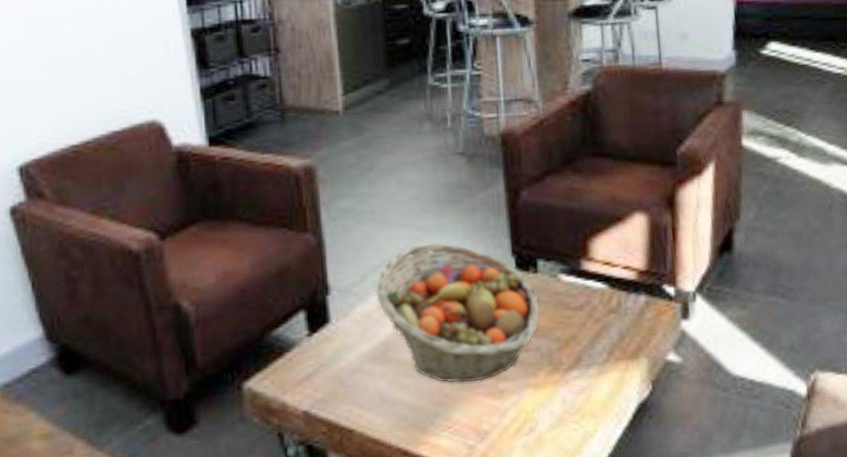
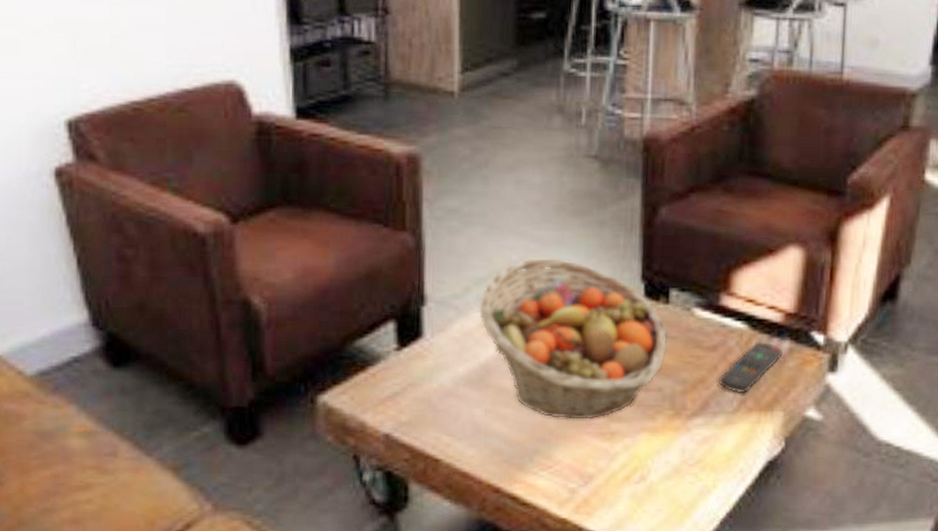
remote control: none [587,298,641,346] -> present [718,342,784,394]

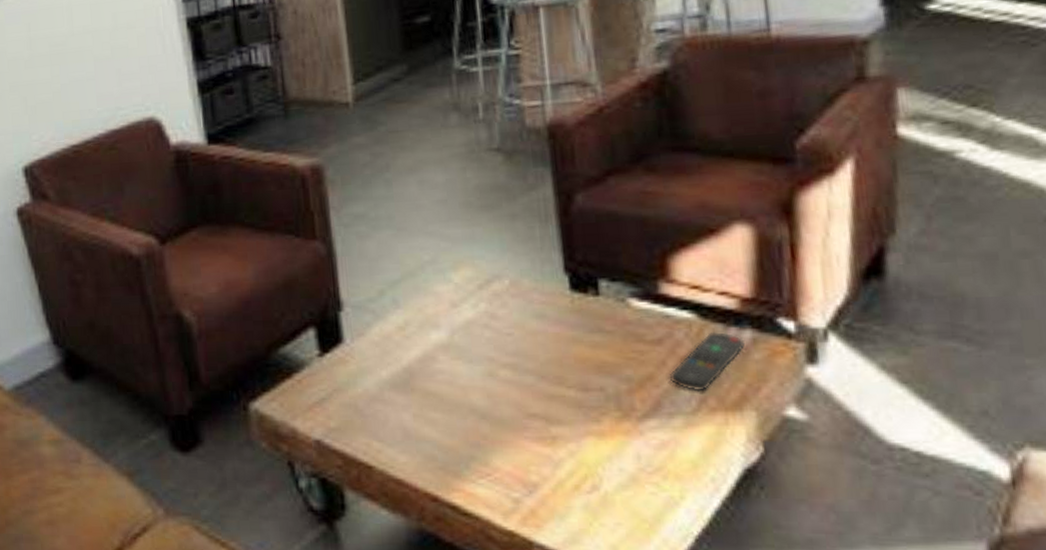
fruit basket: present [479,257,668,420] -> none [395,255,604,423]

